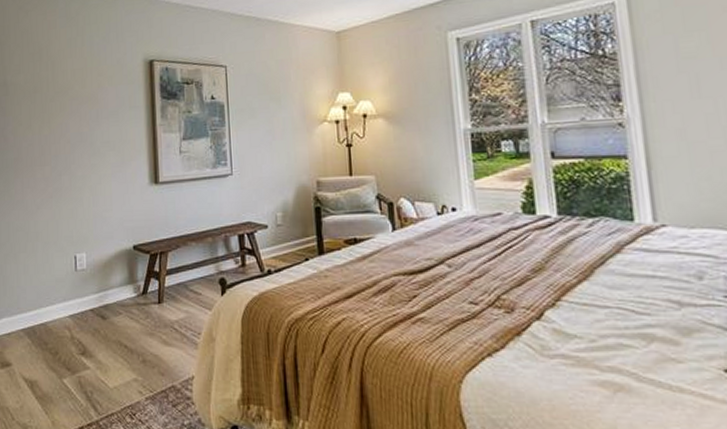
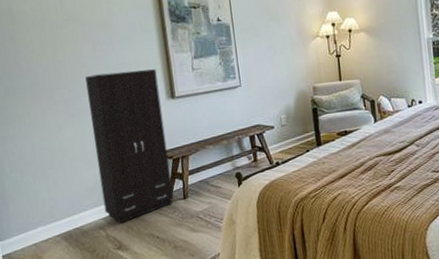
cabinet: none [68,149,148,325] -> present [85,69,174,224]

